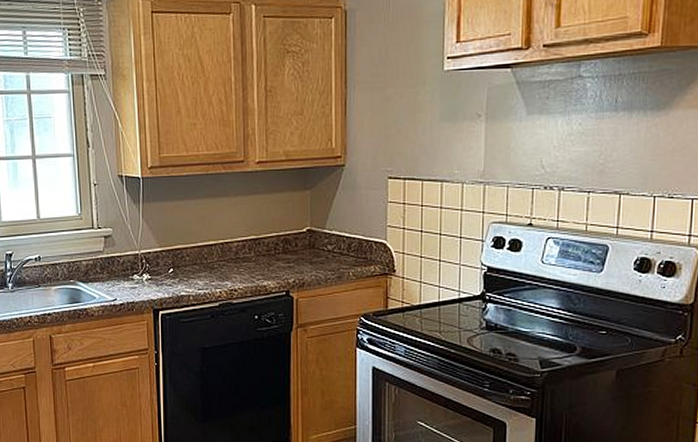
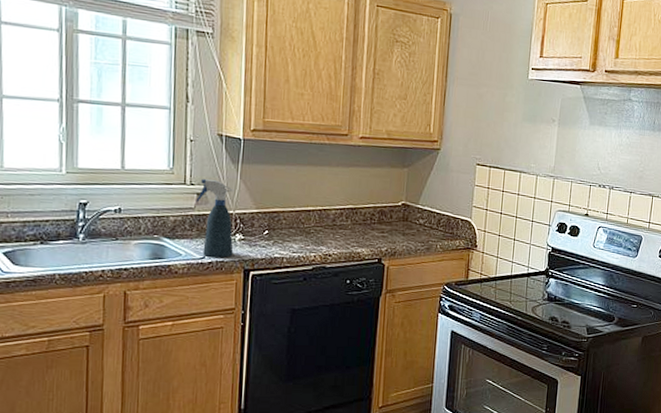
spray bottle: none [104,222,142,299] -> present [196,179,235,258]

